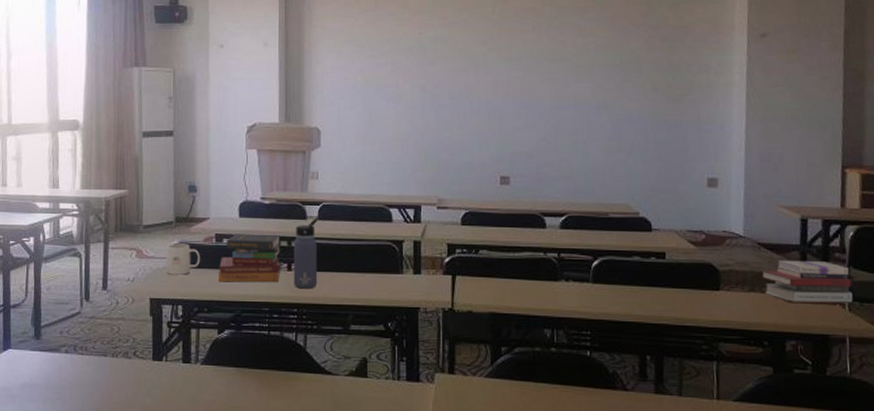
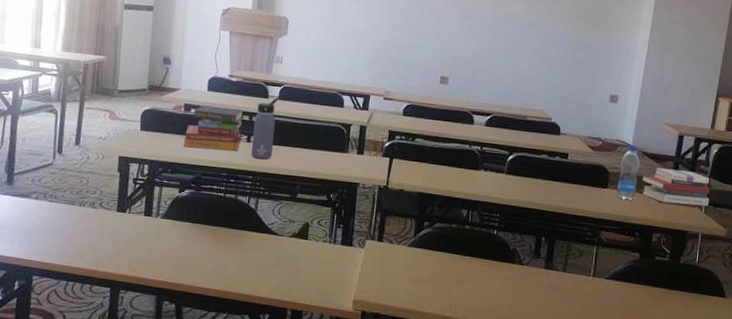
mug: present [165,243,201,275] -> none [136,109,170,138]
bottle: none [732,235,757,303] -> present [617,144,640,201]

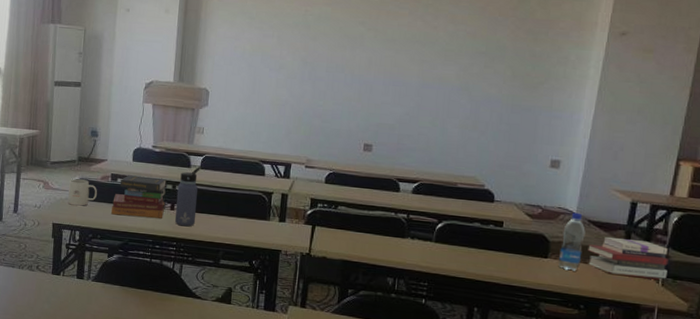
mug: none [136,109,170,138] -> present [68,179,98,206]

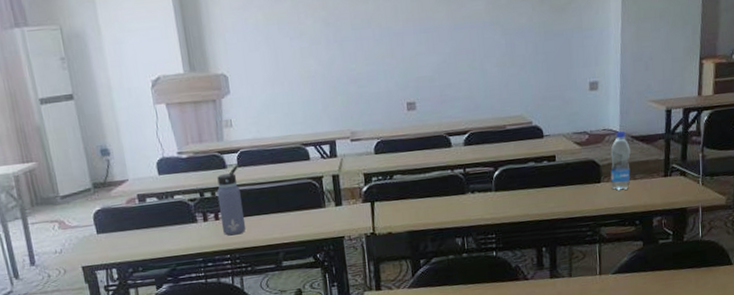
mug: present [68,179,98,206] -> none [89,208,127,241]
books: present [111,175,167,219] -> none [146,187,209,241]
books: present [588,236,668,281] -> none [634,145,705,186]

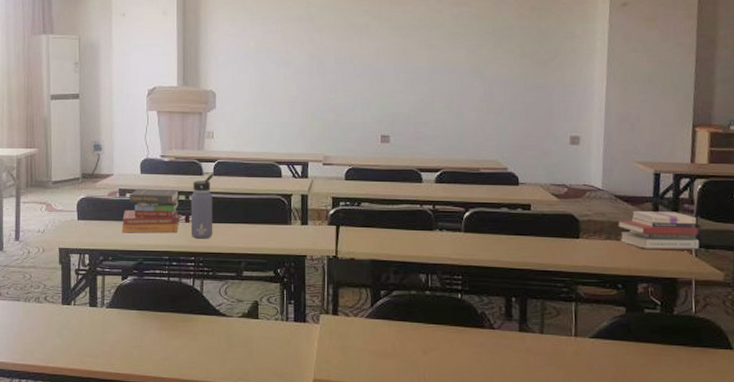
books: none [146,187,209,241] -> present [122,189,179,233]
bottle: present [610,131,631,191] -> none [590,188,614,249]
books: none [634,145,705,186] -> present [618,210,699,252]

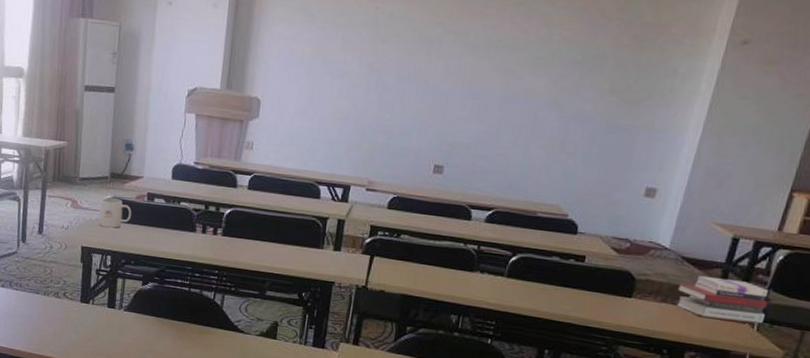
mug: none [73,198,106,227] -> present [98,197,132,228]
books: present [122,189,179,233] -> none [147,194,210,244]
water bottle: present [190,173,215,239] -> none [217,187,249,254]

